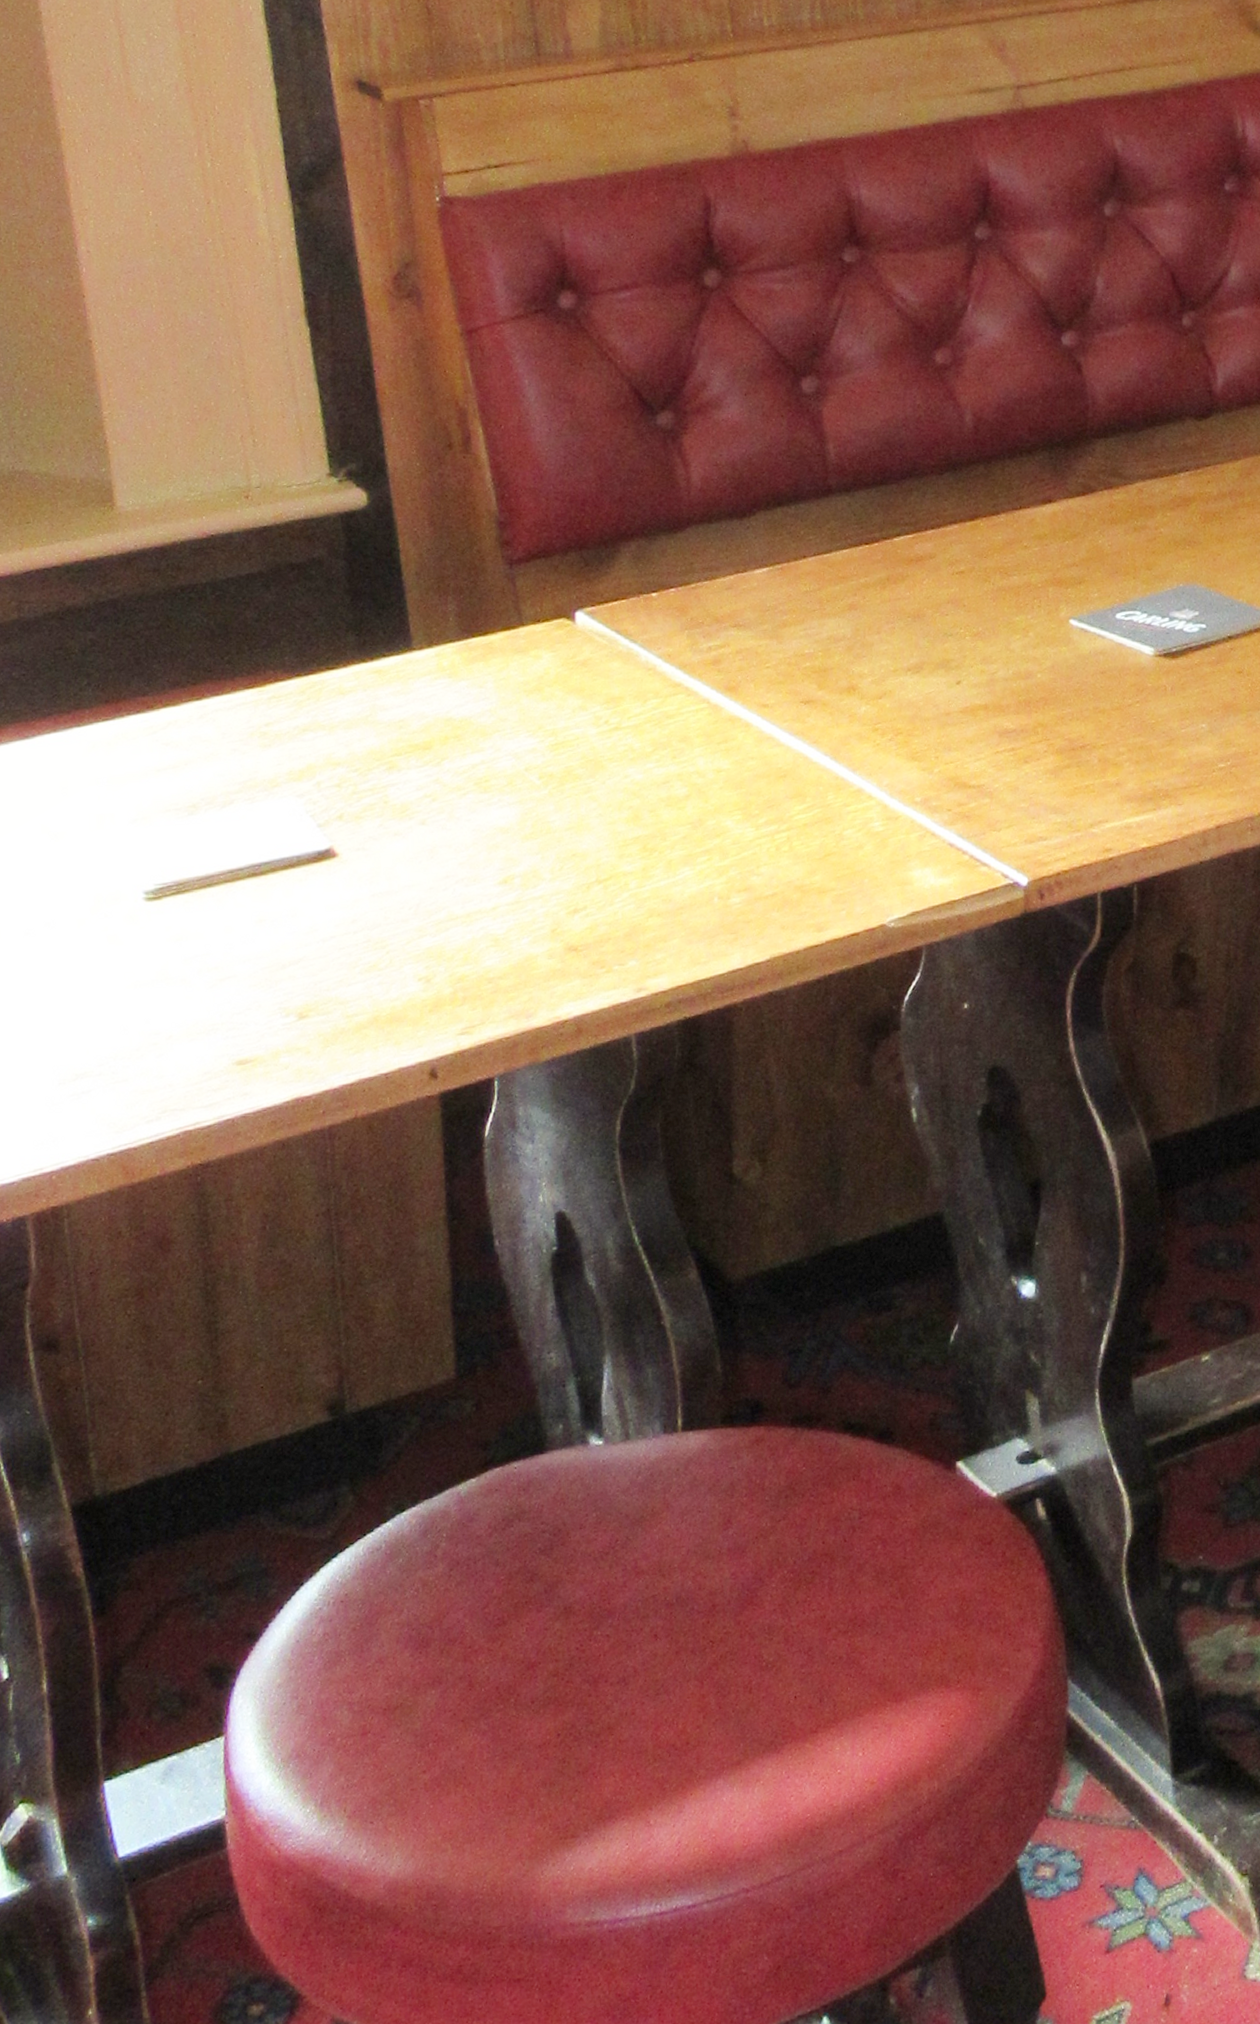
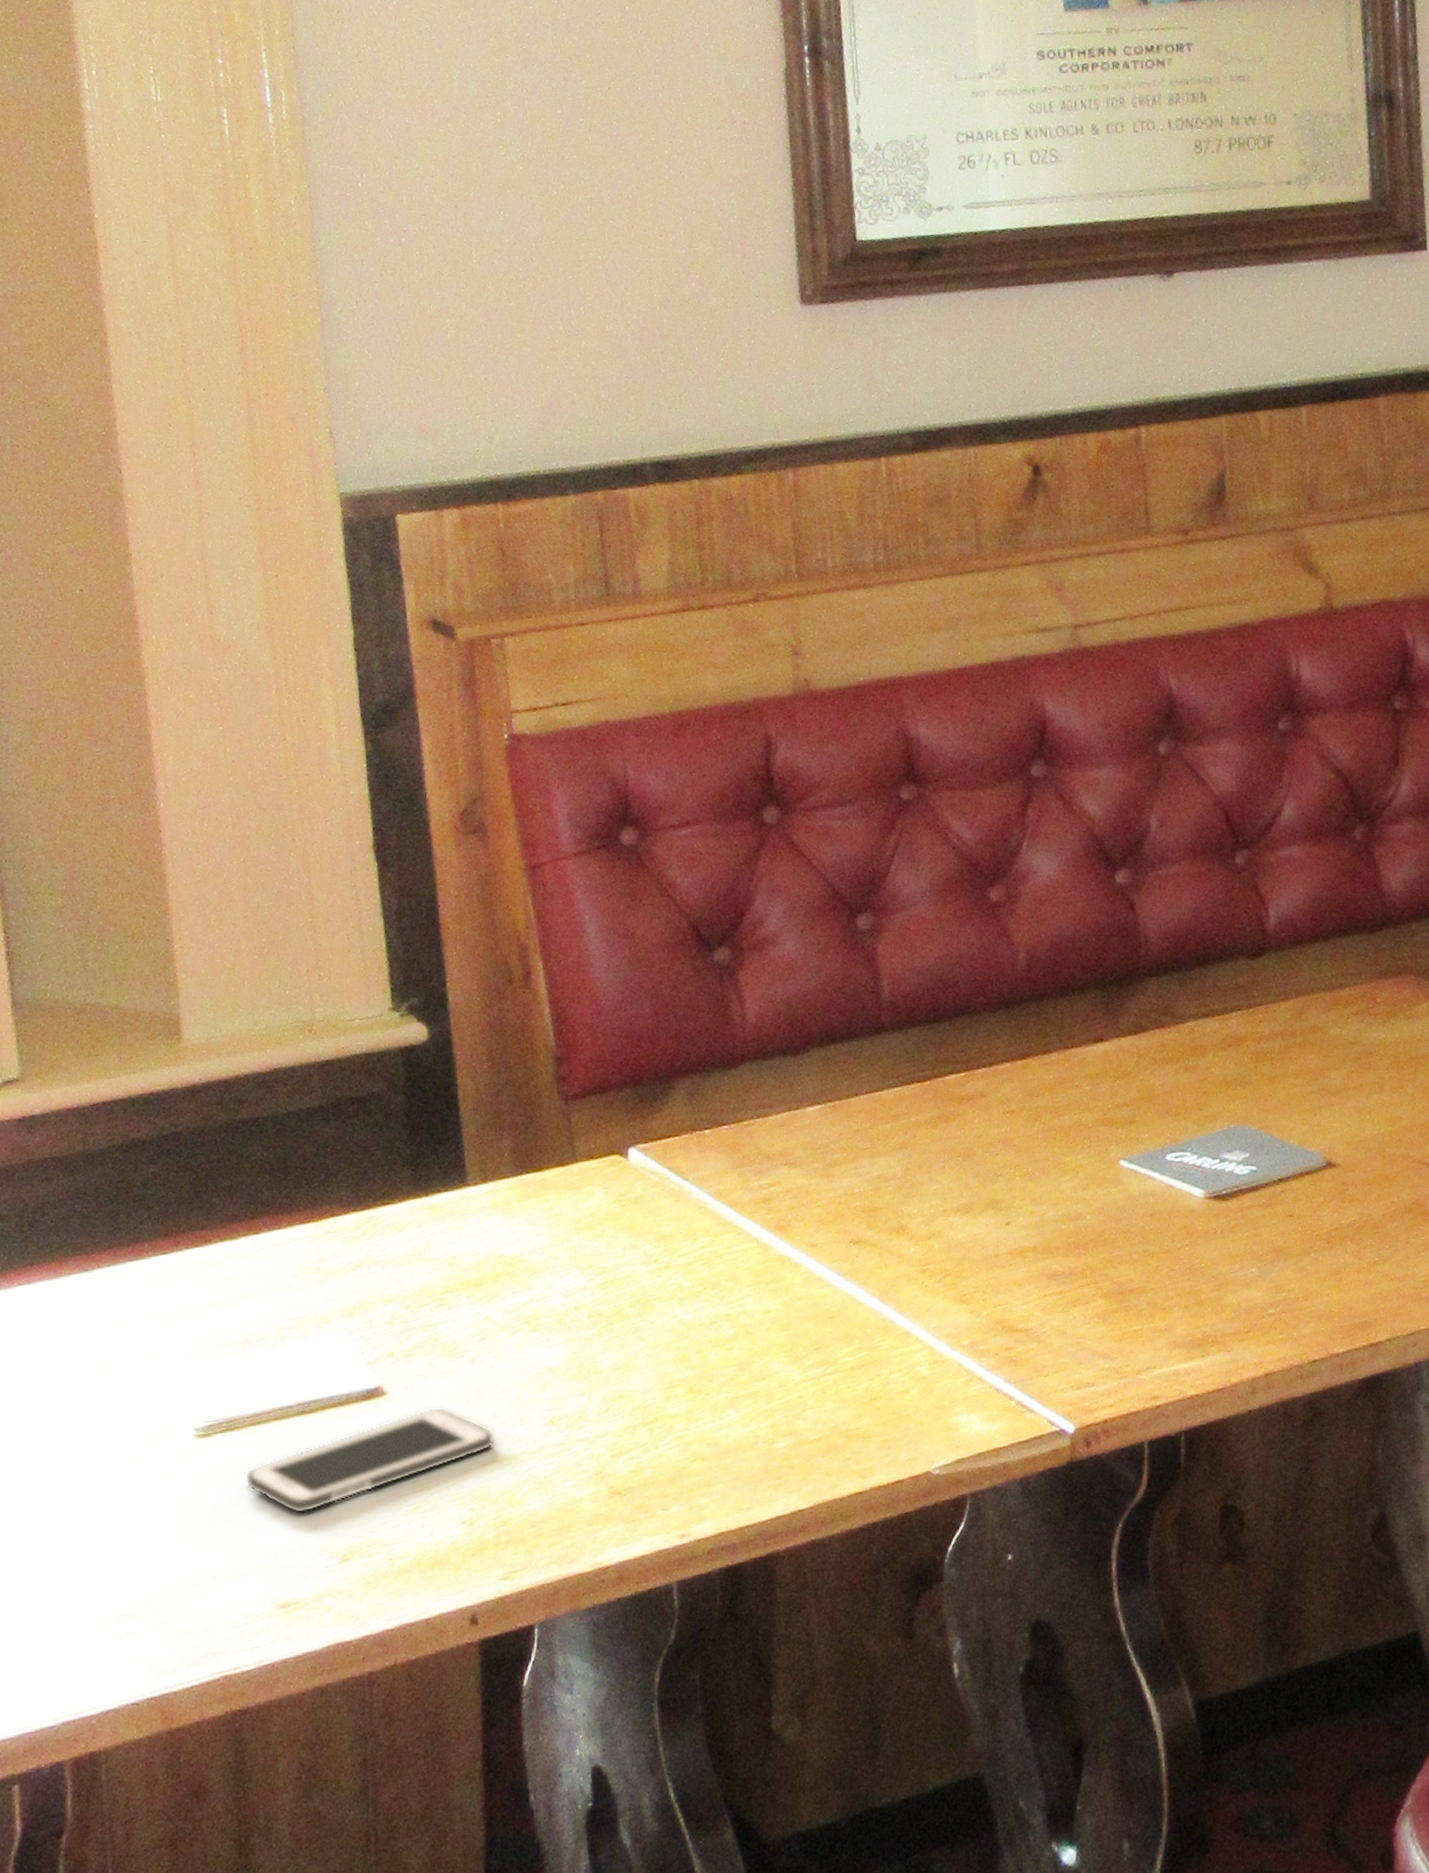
cell phone: none [197,867,449,974] -> present [245,1406,495,1514]

